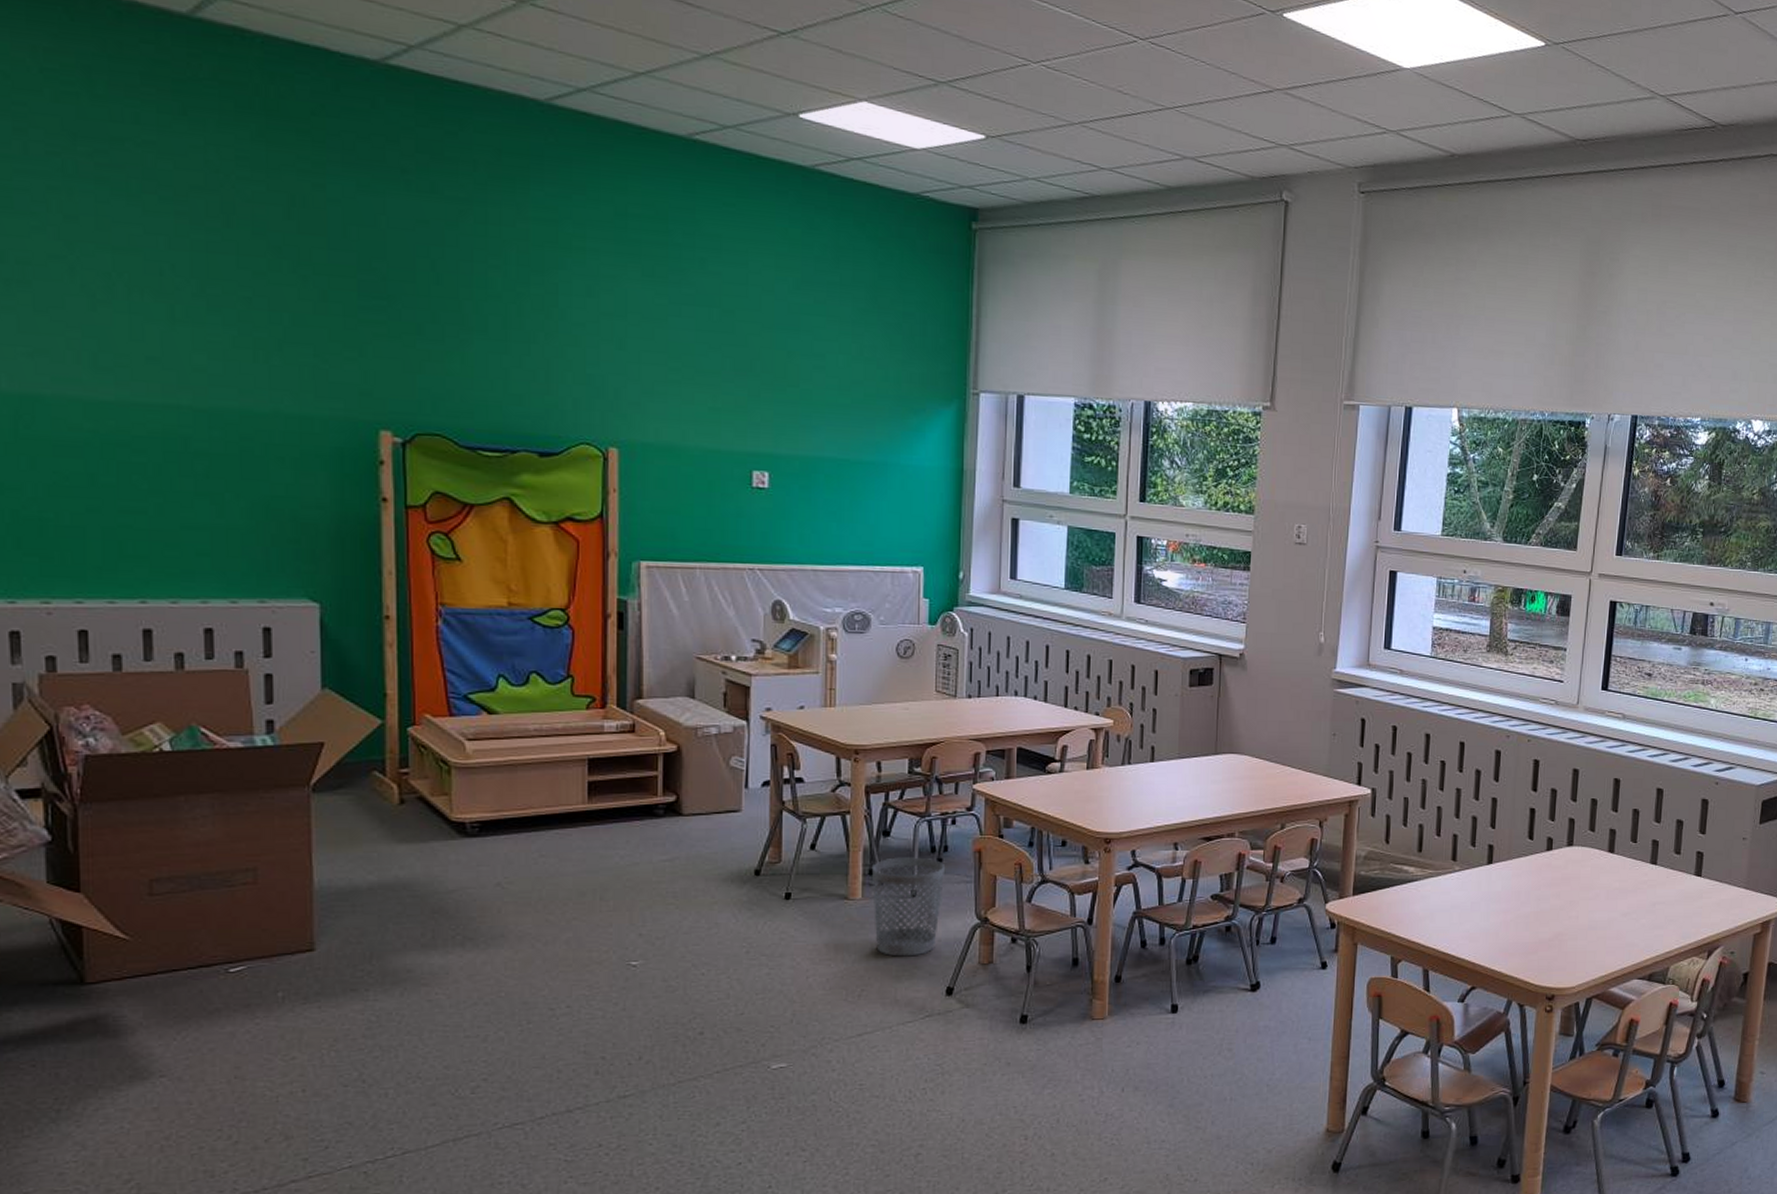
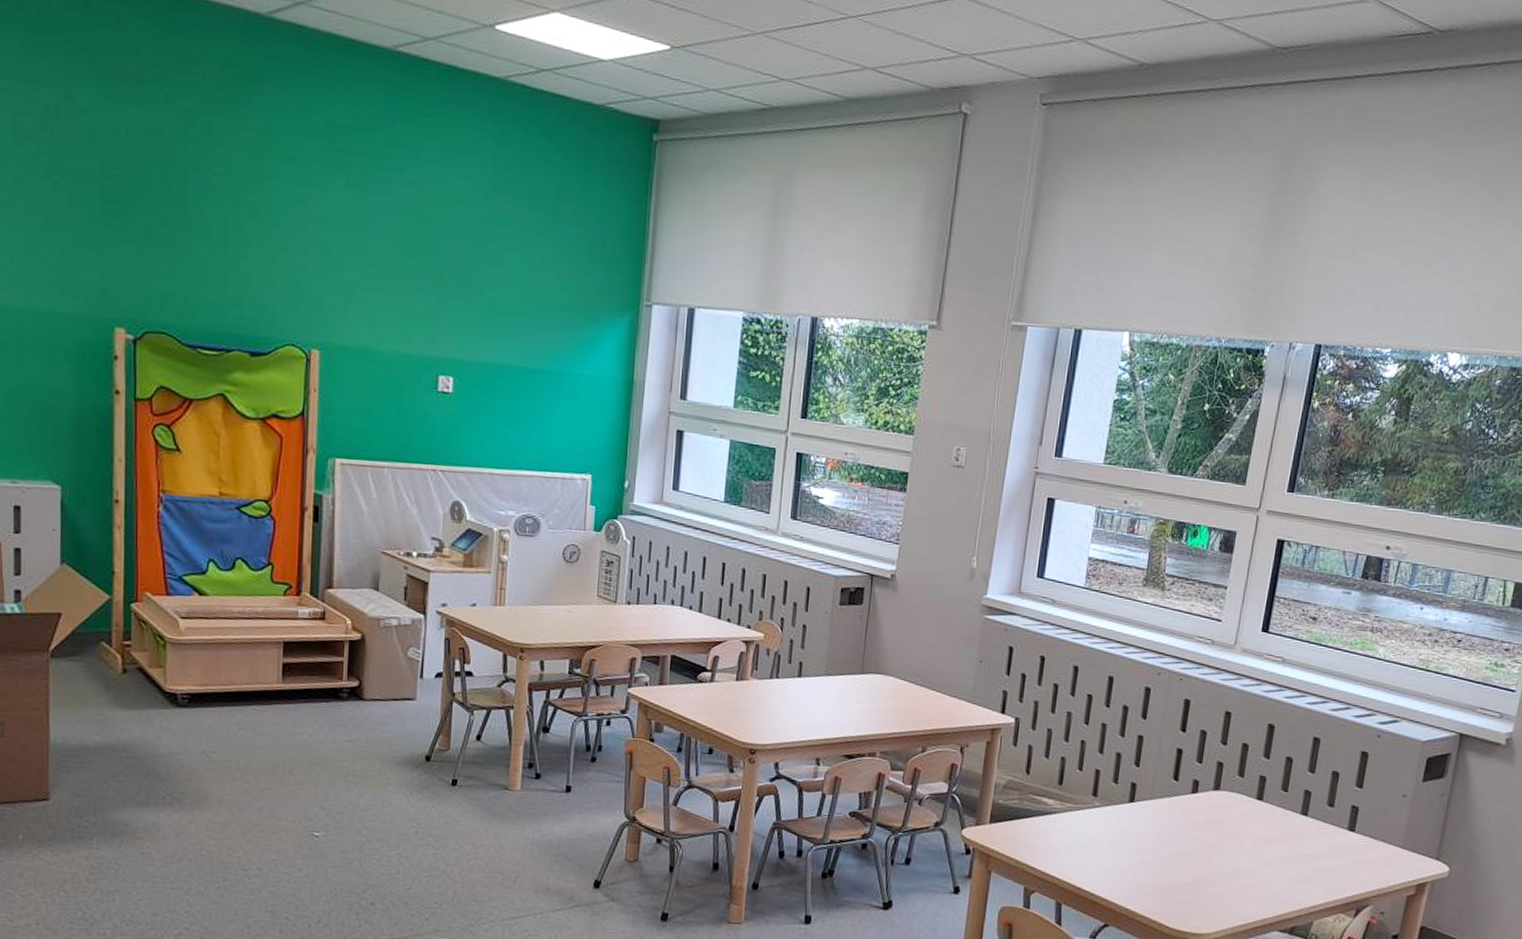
wastebasket: present [871,857,944,957] -> none [530,753,598,849]

